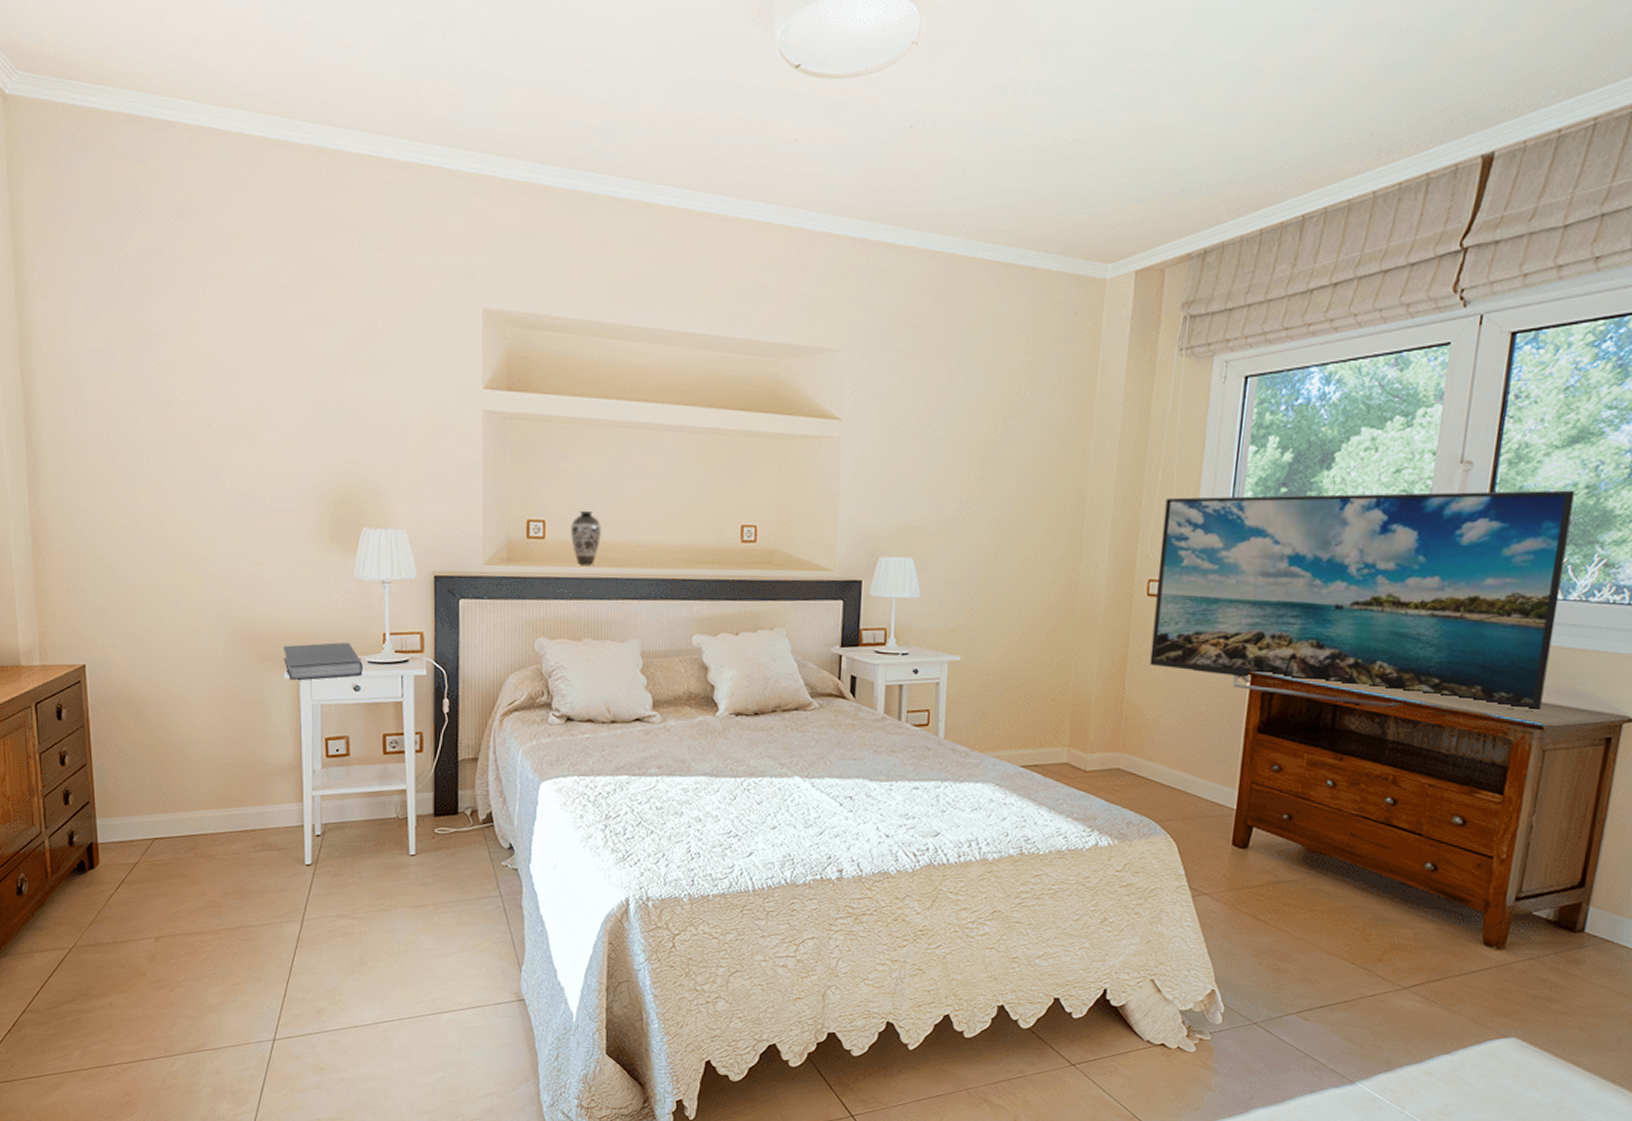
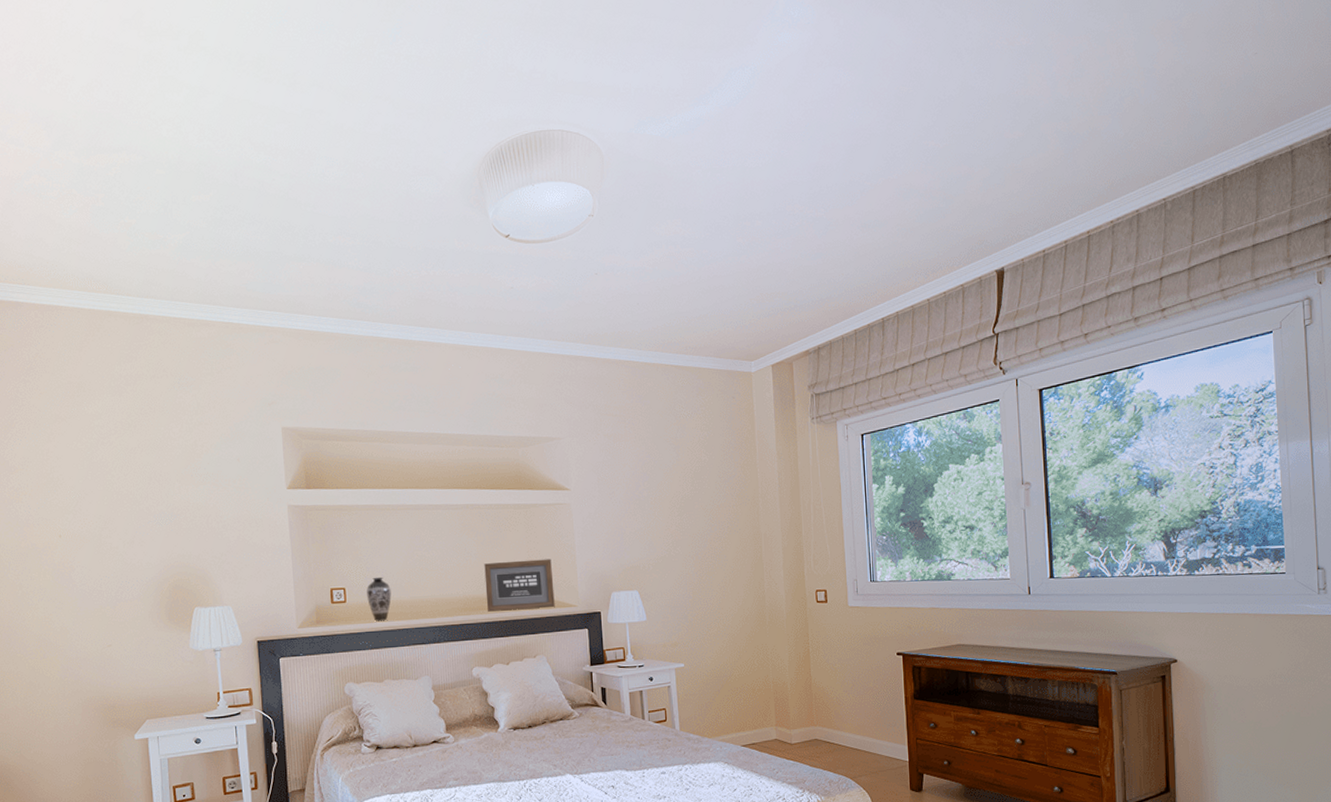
book: present [284,642,363,681] -> none [133,703,202,741]
picture frame: none [718,505,807,570] -> present [484,559,555,612]
television: present [1149,490,1575,712] -> none [819,497,1112,671]

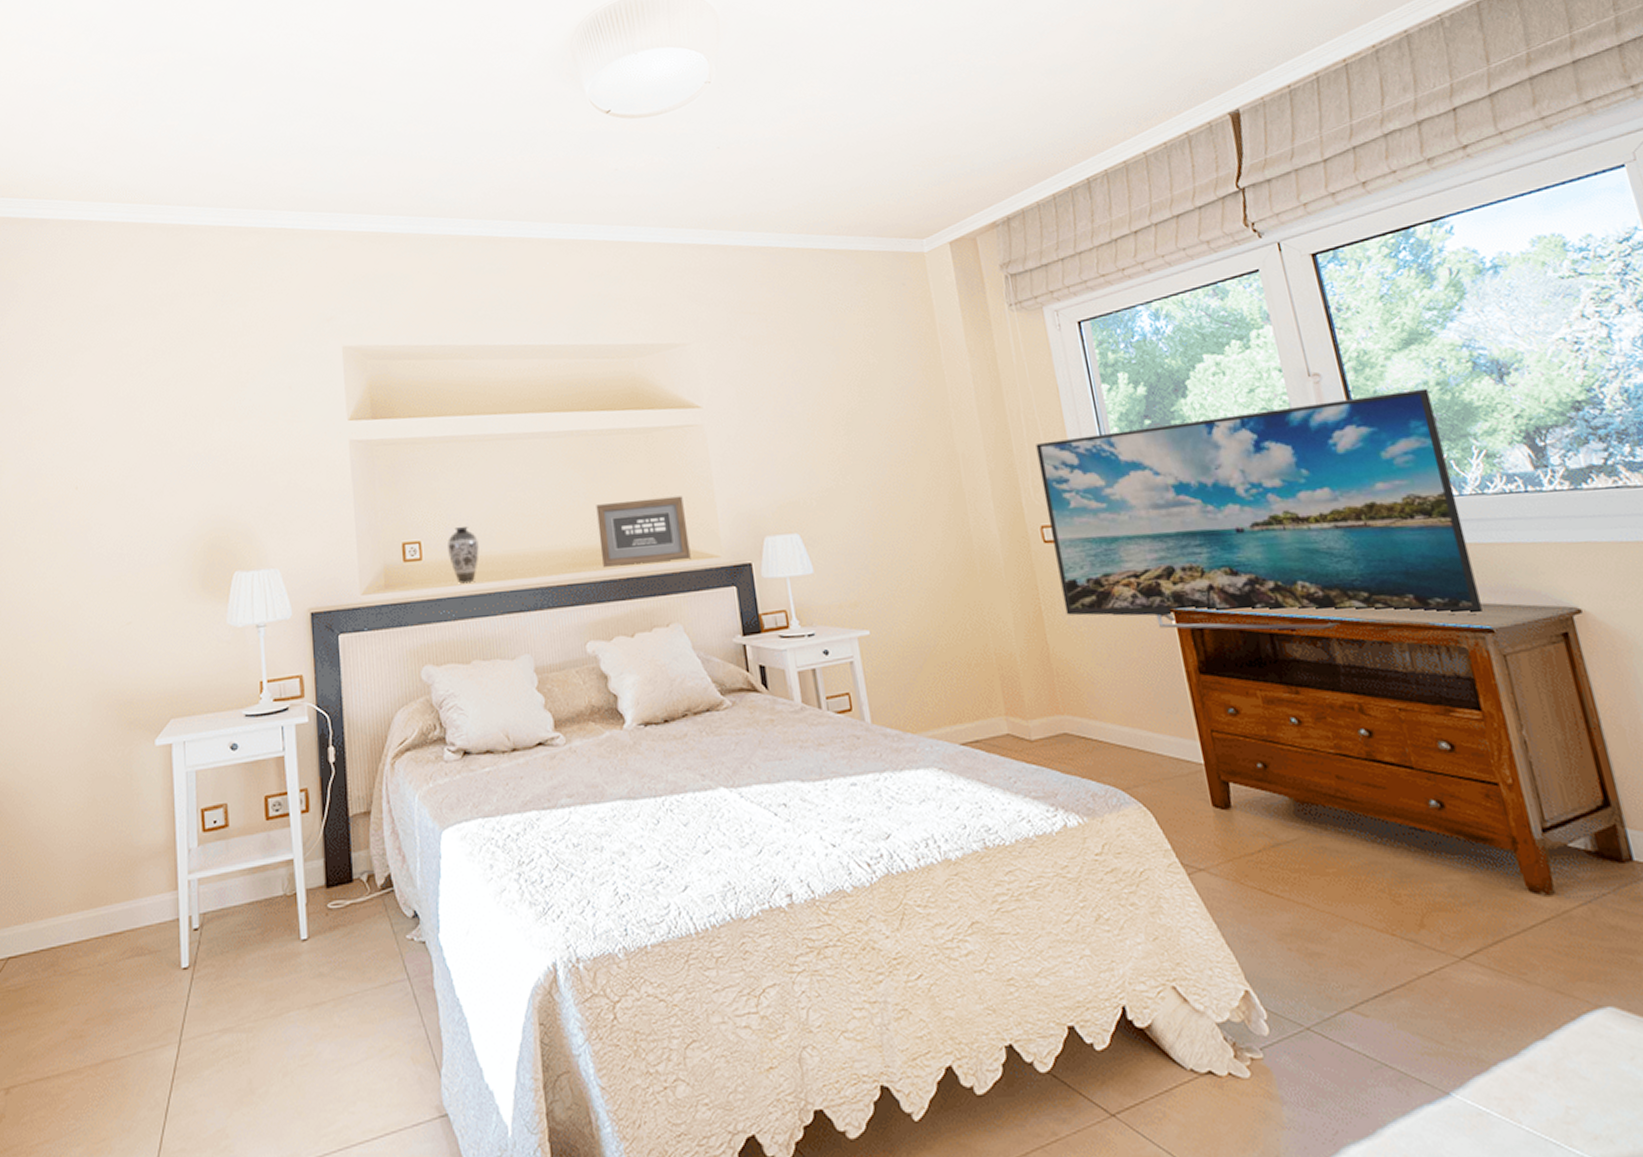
television: none [819,497,1112,671] -> present [1035,388,1482,631]

